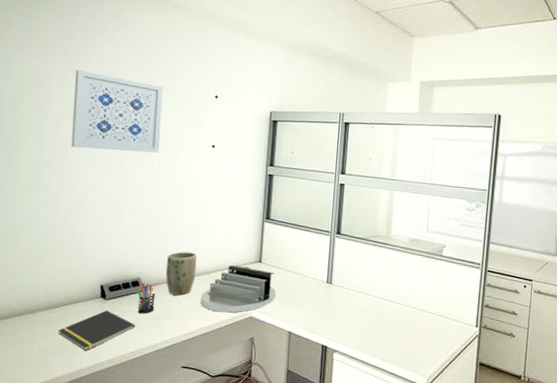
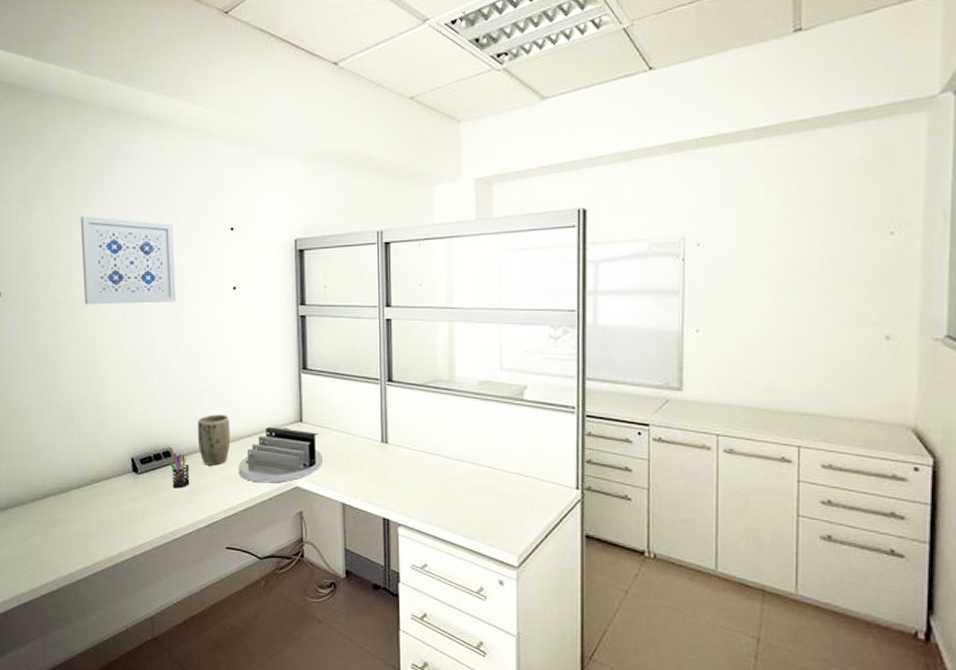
notepad: present [58,310,135,351] -> none [93,486,172,532]

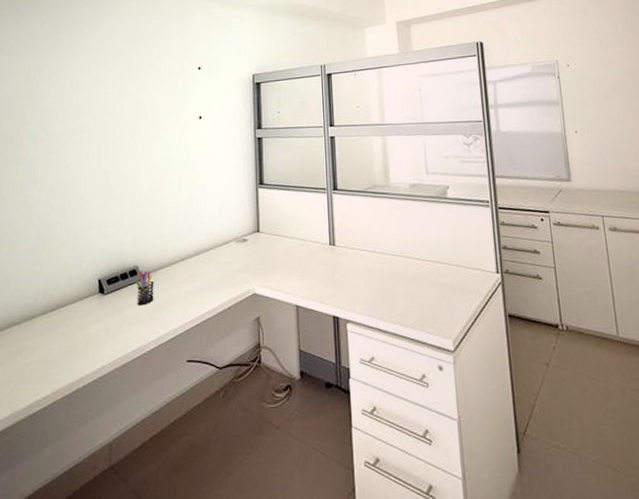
wall art: present [80,215,176,305] -> none [63,62,149,139]
plant pot: present [197,414,231,466] -> none [163,231,194,280]
desk organizer: present [239,427,323,483] -> none [201,239,278,293]

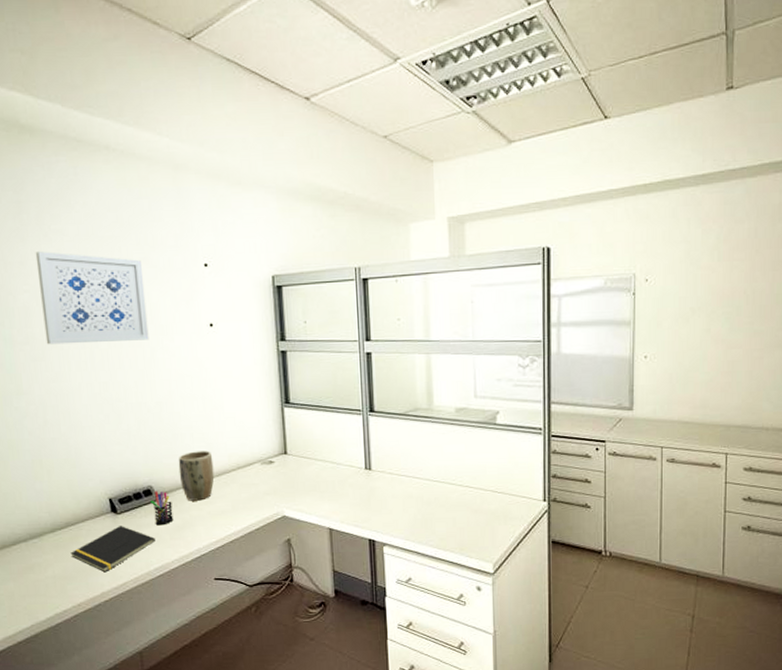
notepad: none [57,306,135,356] -> present [70,526,155,573]
wall art: none [63,62,149,139] -> present [35,250,149,345]
plant pot: none [163,231,194,280] -> present [178,451,215,501]

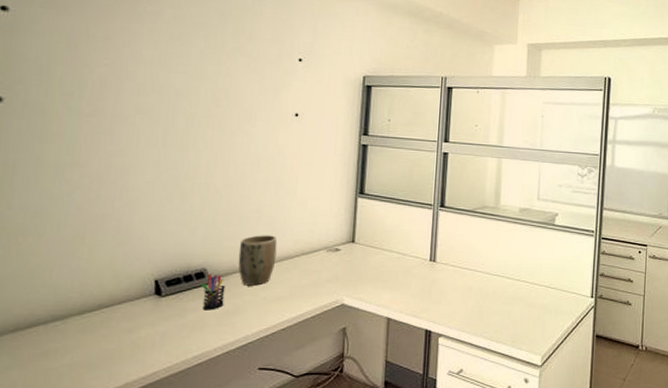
wall art: present [35,250,149,345] -> none [117,28,236,124]
notepad: present [70,526,155,573] -> none [97,310,199,361]

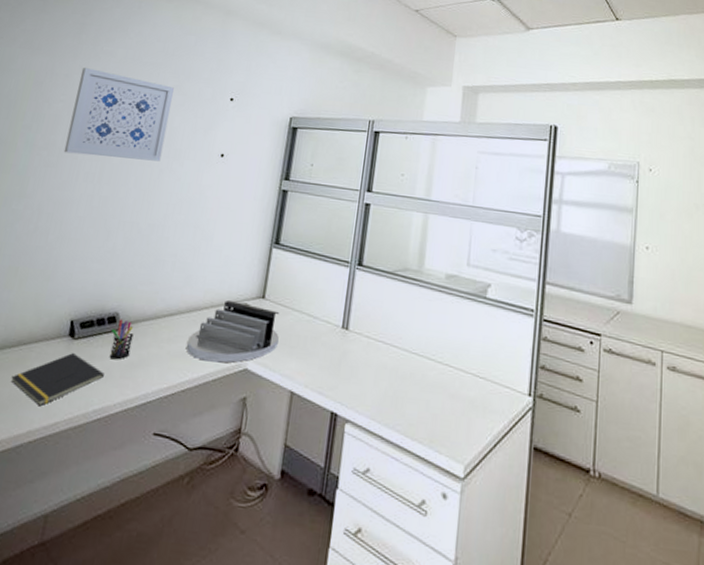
notepad: none [97,310,199,361] -> present [11,353,104,407]
wall art: none [117,28,236,124] -> present [63,67,174,162]
plant pot: present [238,235,278,286] -> none [148,281,189,337]
desk organizer: none [282,248,372,302] -> present [186,300,280,363]

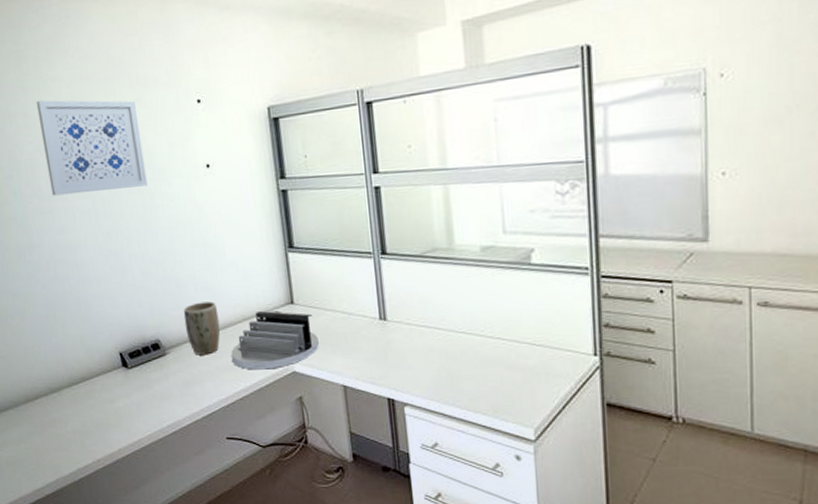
notepad: present [11,353,104,407] -> none [87,381,166,429]
pen holder: present [109,319,134,360] -> none [159,344,183,381]
plant pot: none [148,281,189,337] -> present [183,301,221,355]

